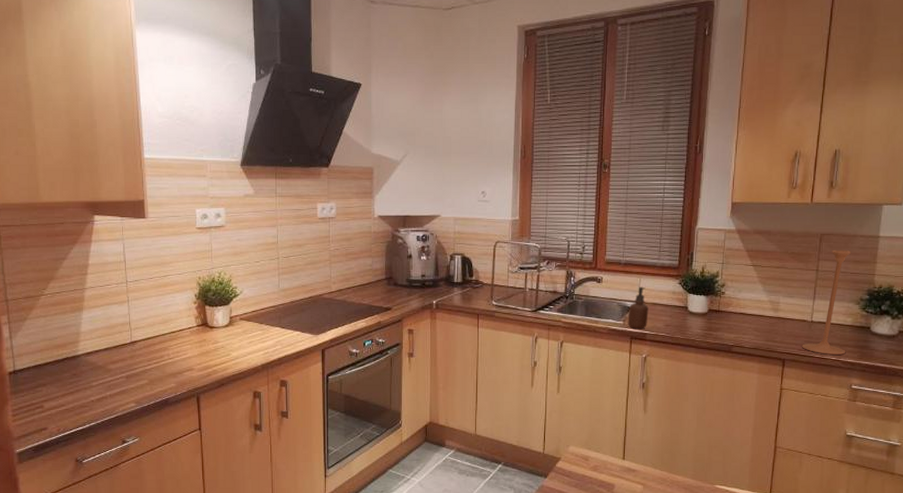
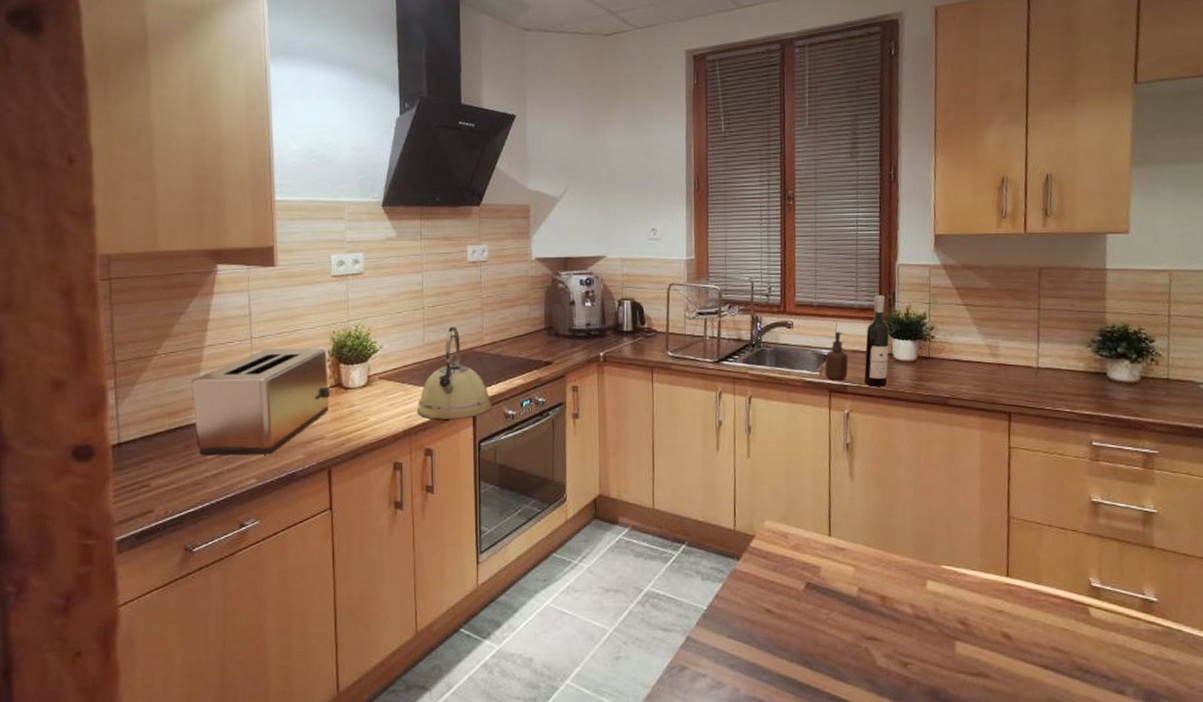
toaster: none [76,291,198,383] -> present [191,347,331,456]
kettle: none [274,274,339,357] -> present [417,326,493,421]
bottle: none [661,255,687,335] -> present [863,295,890,387]
candlestick: present [802,249,851,355] -> none [1029,285,1081,406]

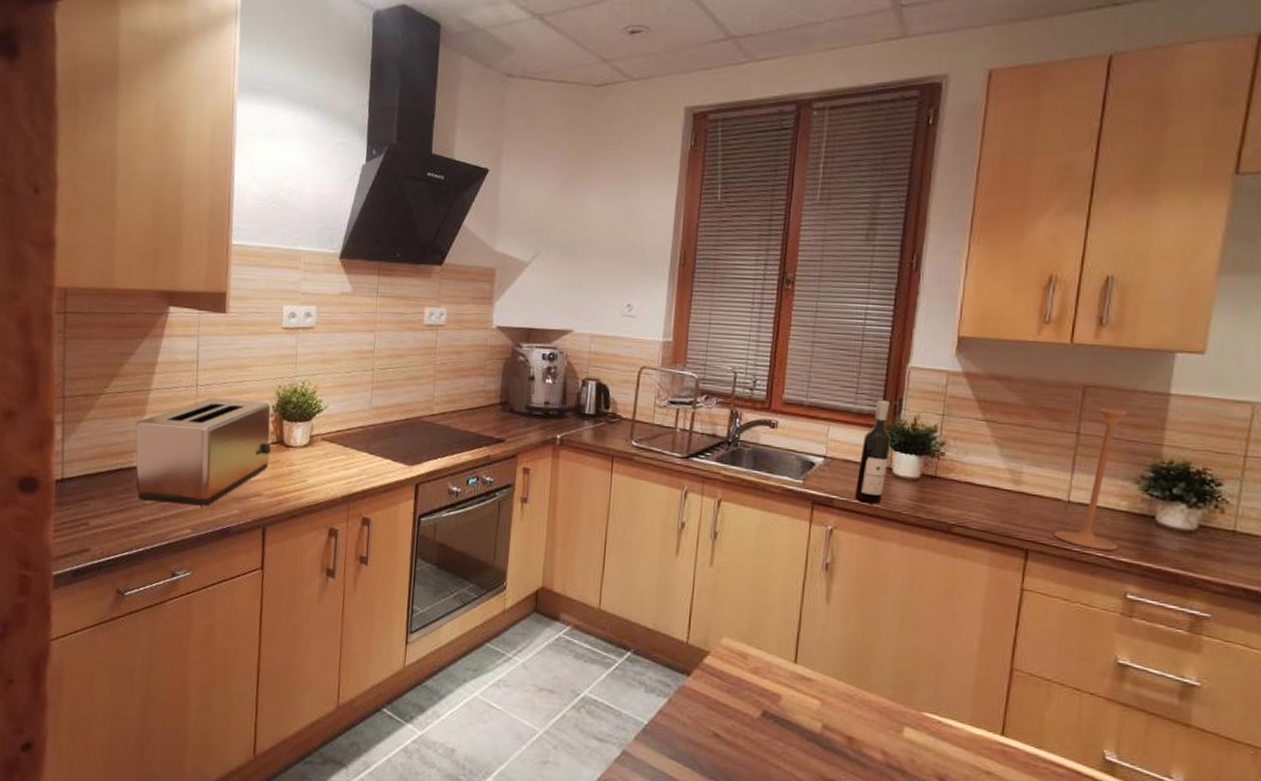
kettle: present [417,326,493,421] -> none [358,391,437,491]
soap dispenser: present [824,331,849,381] -> none [809,436,839,493]
candlestick: none [1029,285,1081,406] -> present [1053,407,1128,551]

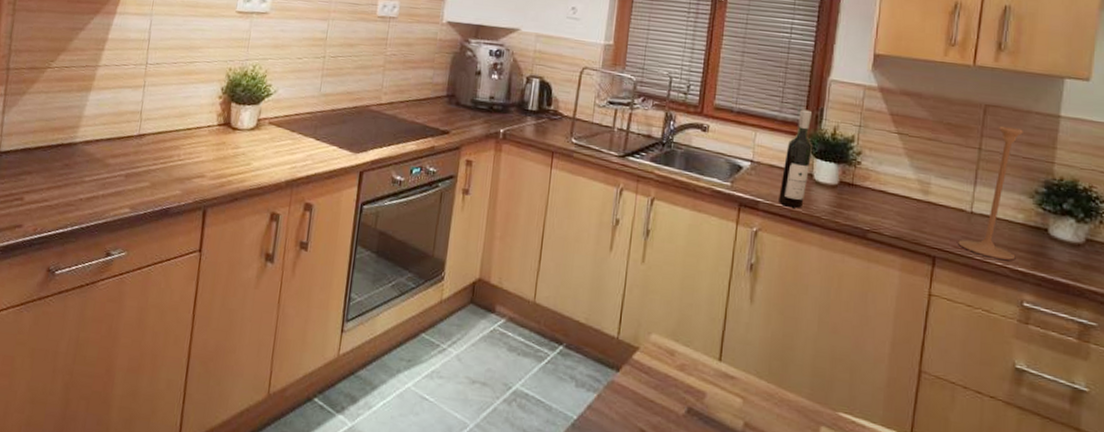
toaster: present [135,397,272,506] -> none [75,76,220,186]

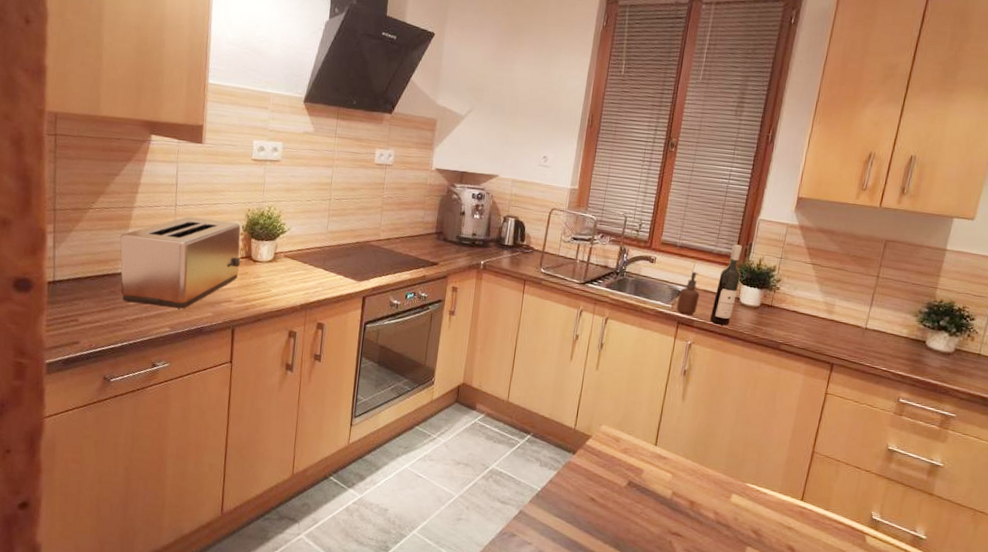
toaster: none [75,76,220,186] -> present [120,216,241,309]
soap dispenser: none [736,142,764,196] -> present [676,271,700,315]
candlestick: present [958,125,1023,261] -> none [852,257,915,366]

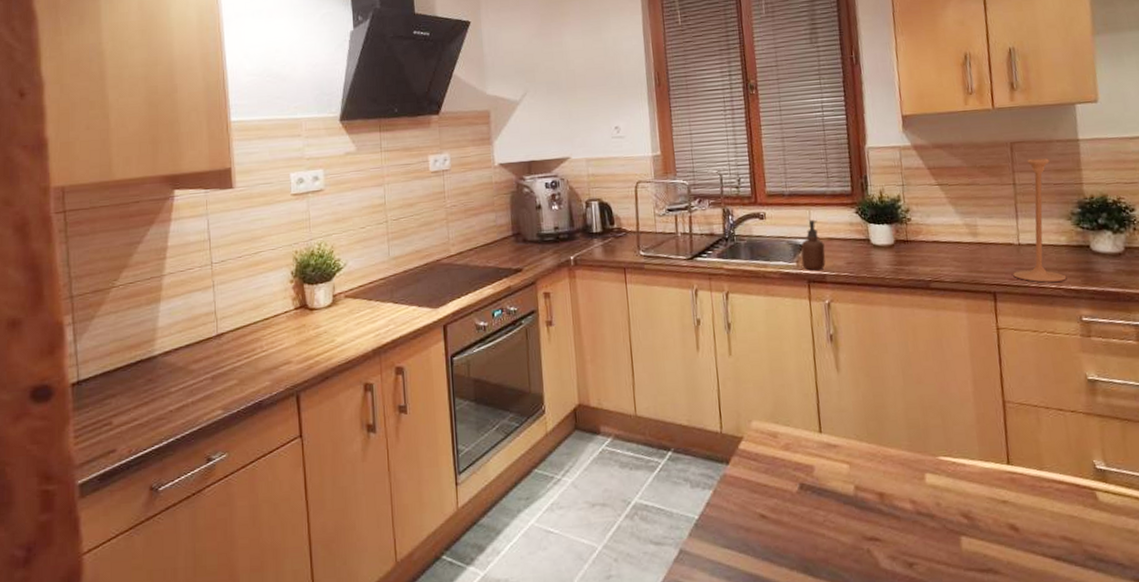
toaster: present [120,216,241,309] -> none [152,269,296,388]
bottle: present [709,244,743,326] -> none [840,180,867,274]
candlestick: none [852,257,915,366] -> present [1013,158,1067,283]

